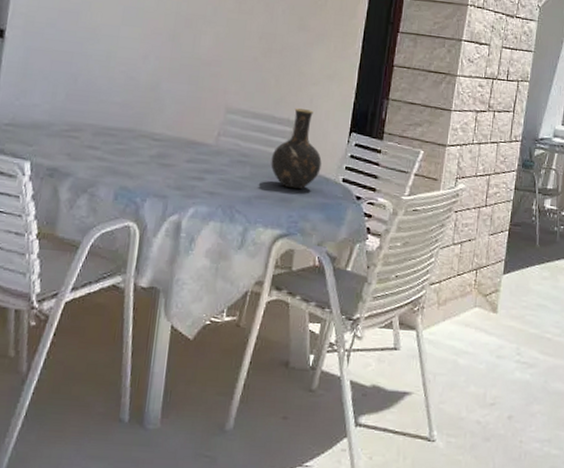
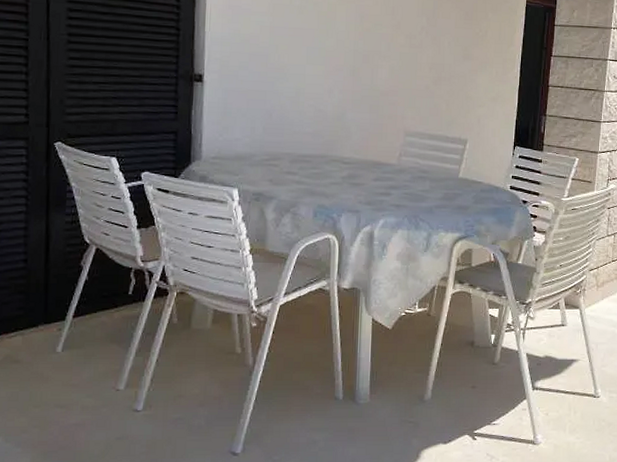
vase: present [271,108,322,190] -> none [447,128,491,198]

